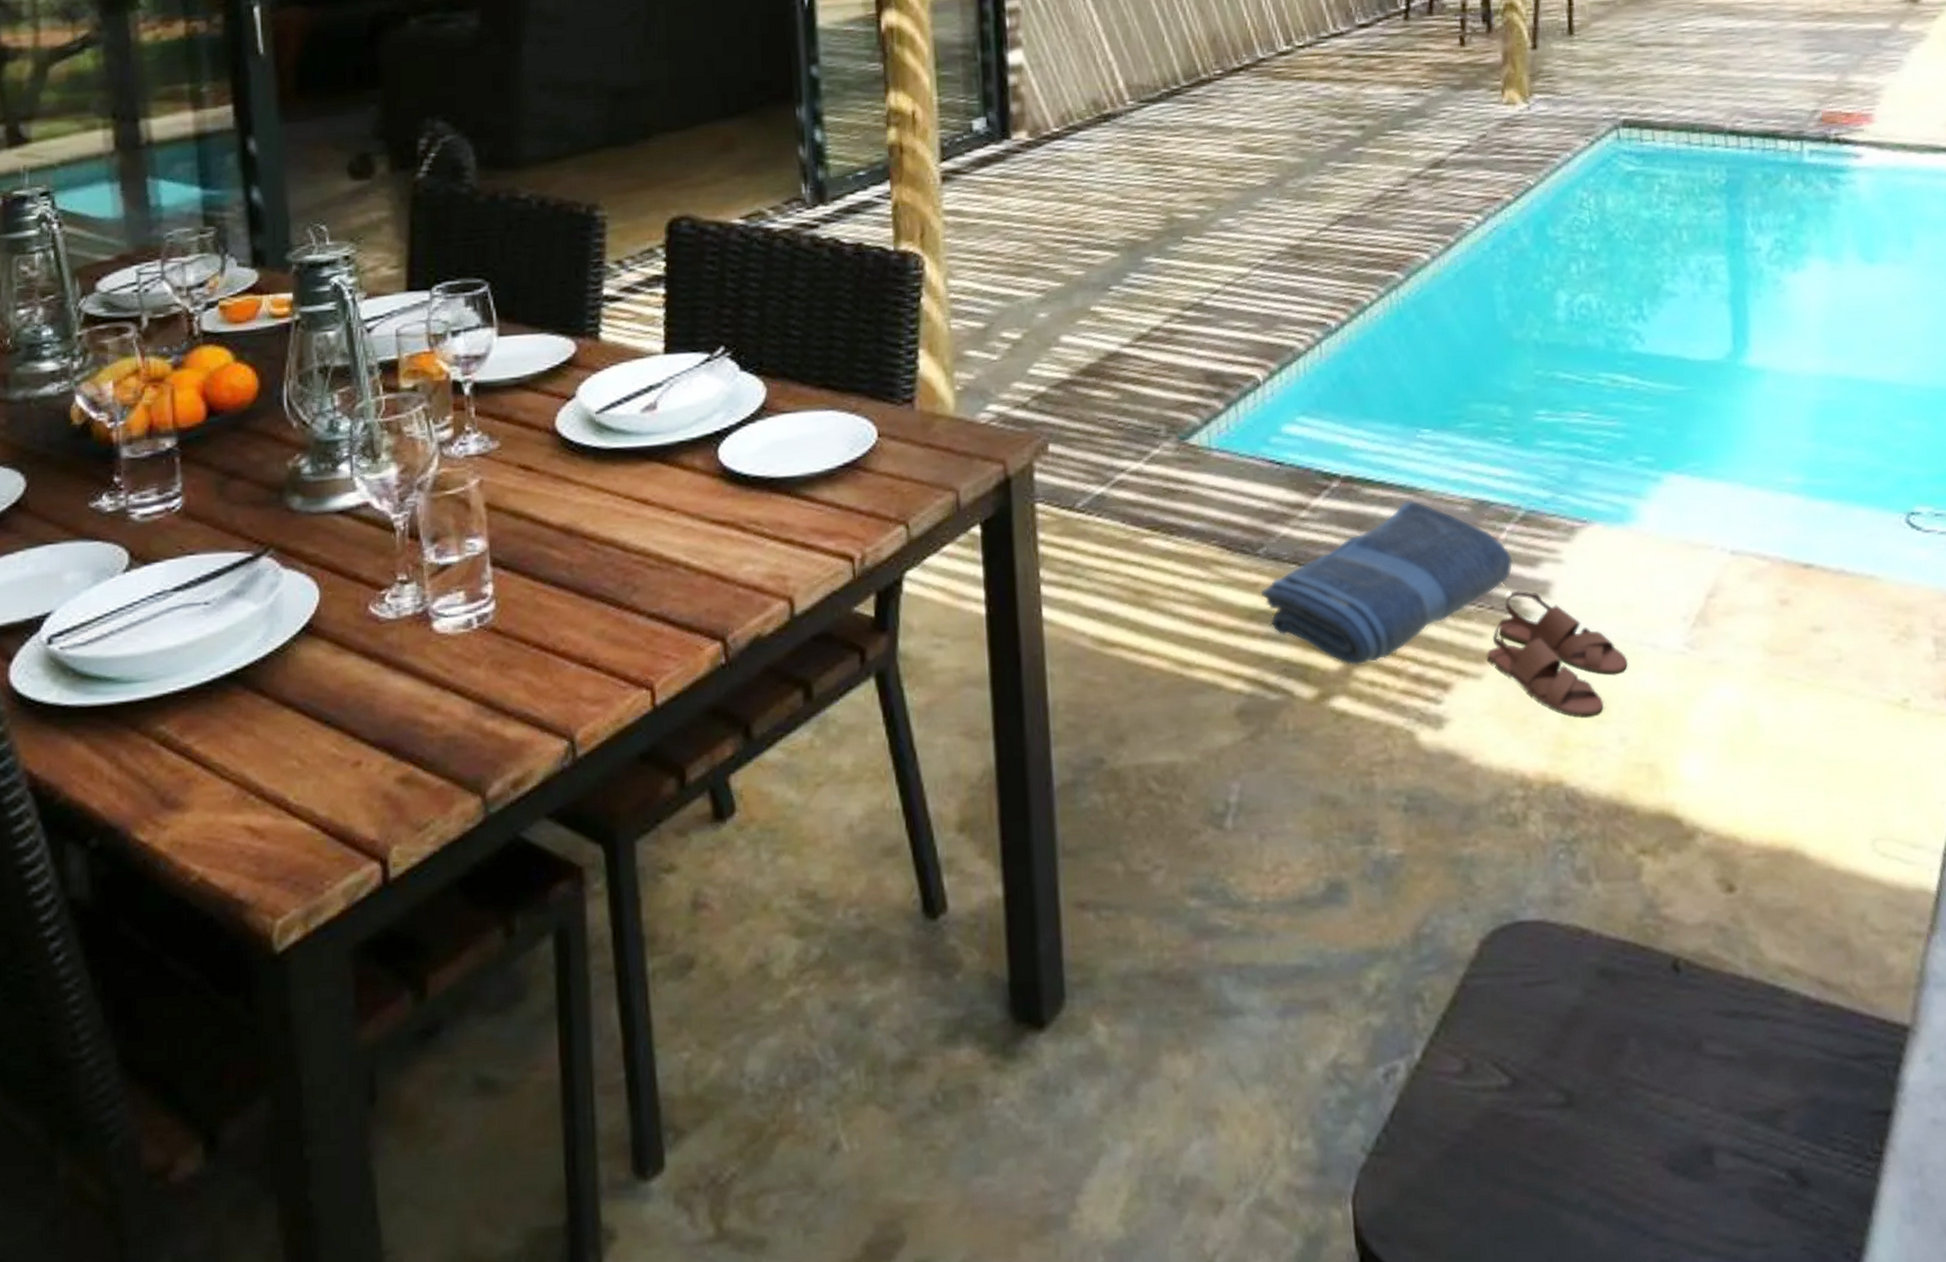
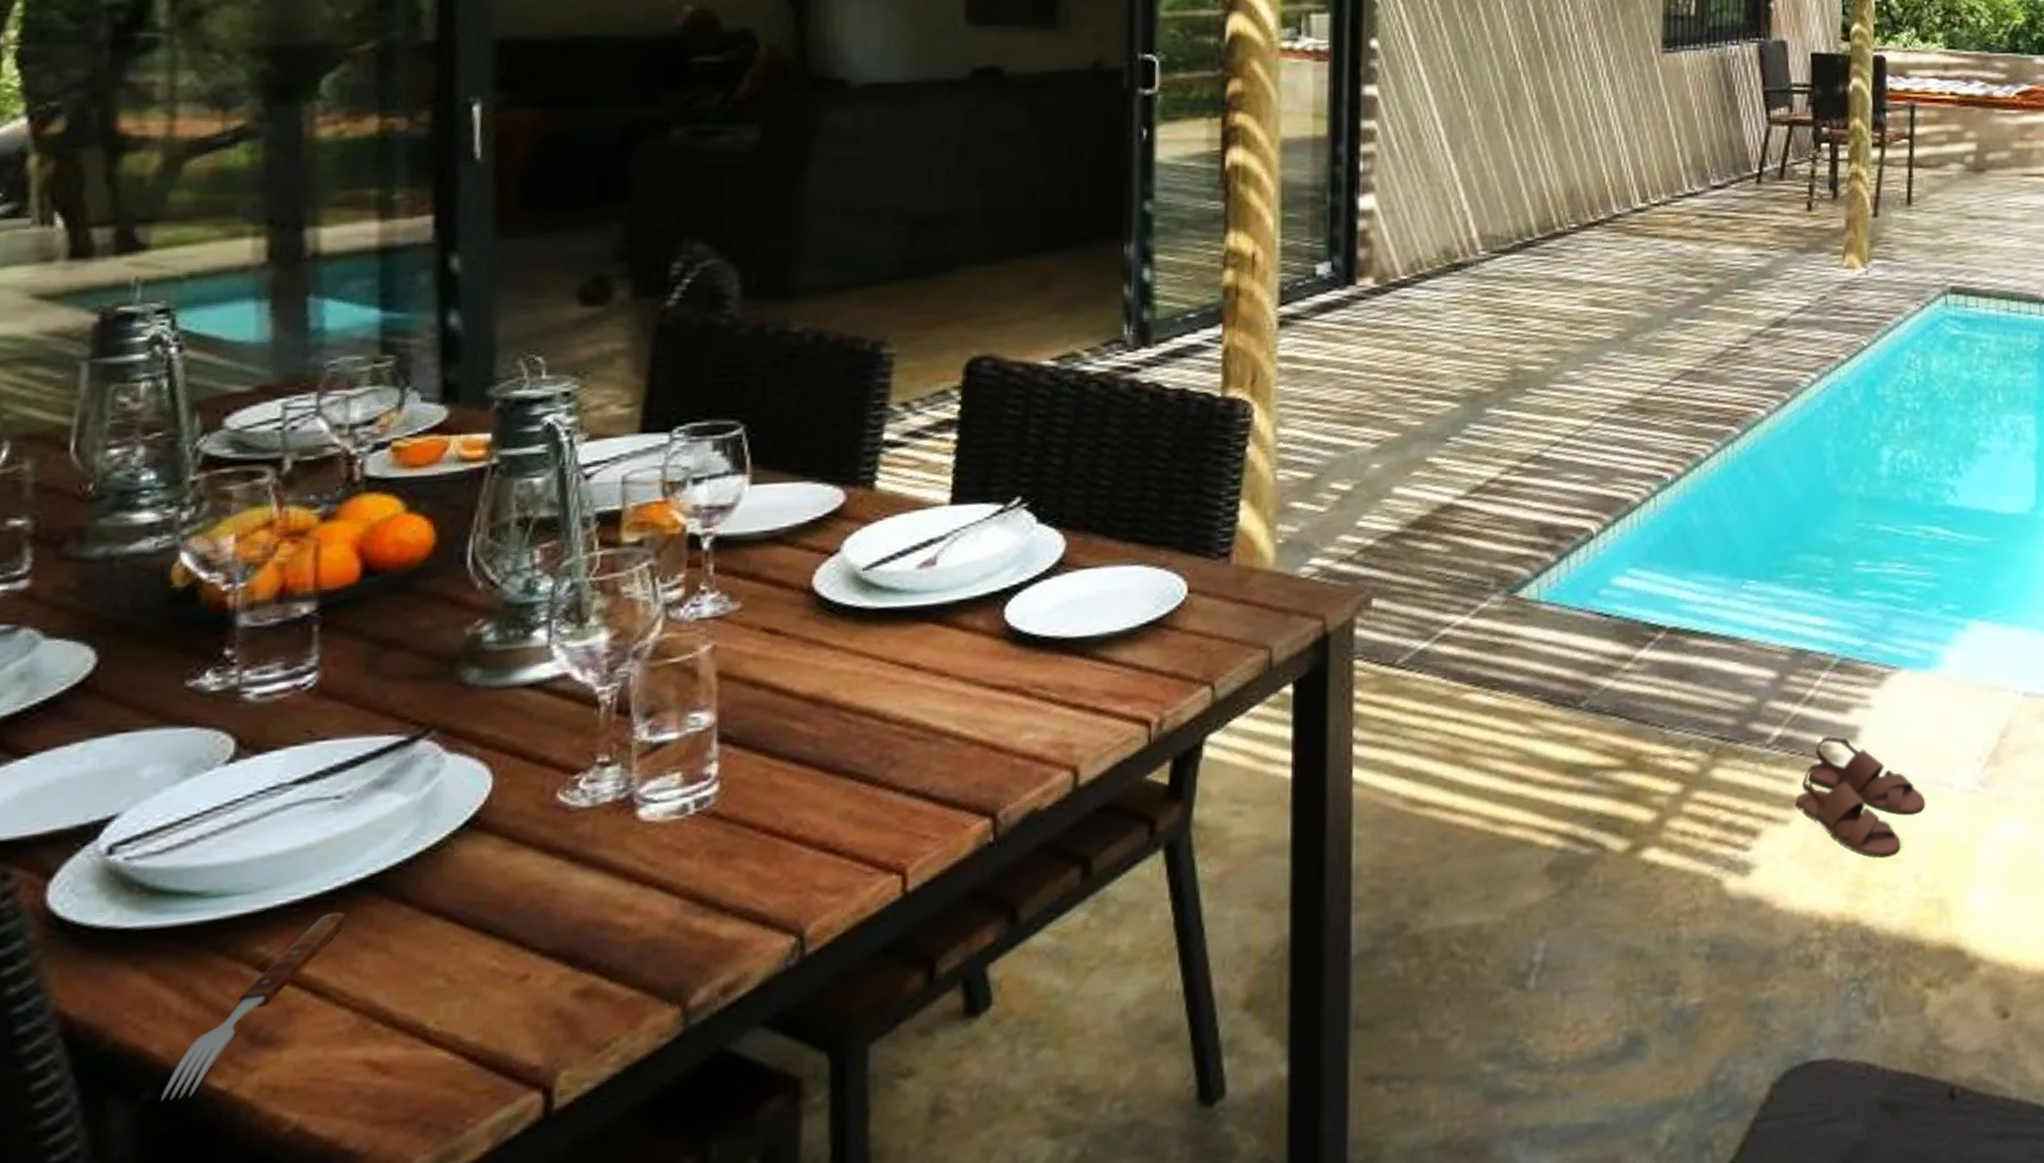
fork: none [103,700,221,850] -> present [161,912,346,1103]
towel: present [1261,500,1514,666] -> none [1580,650,1826,816]

